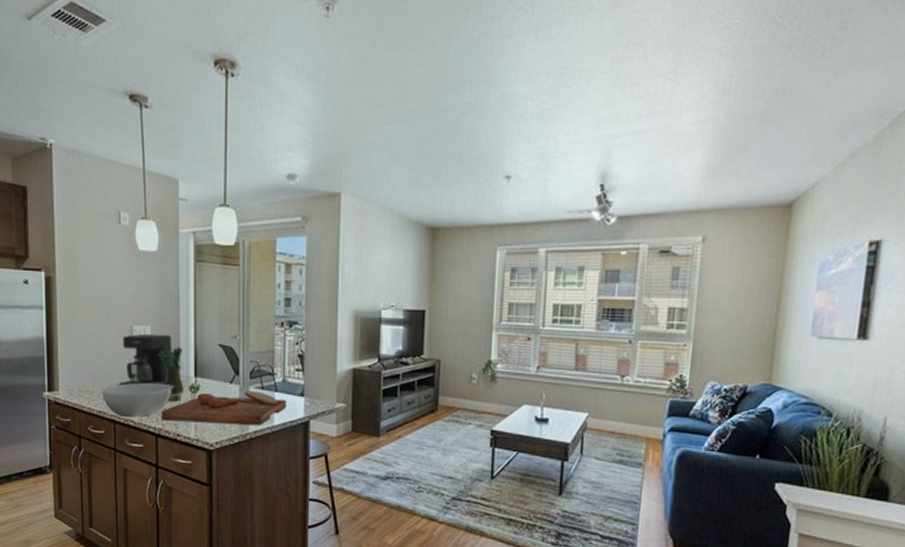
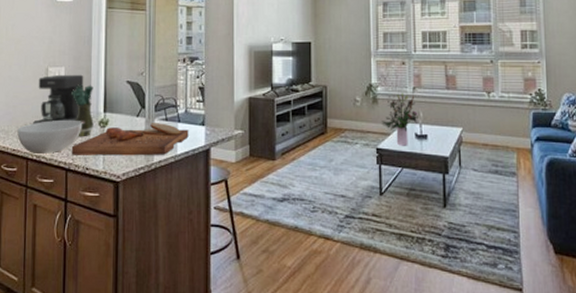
bouquet: none [498,370,540,429] -> present [381,92,418,146]

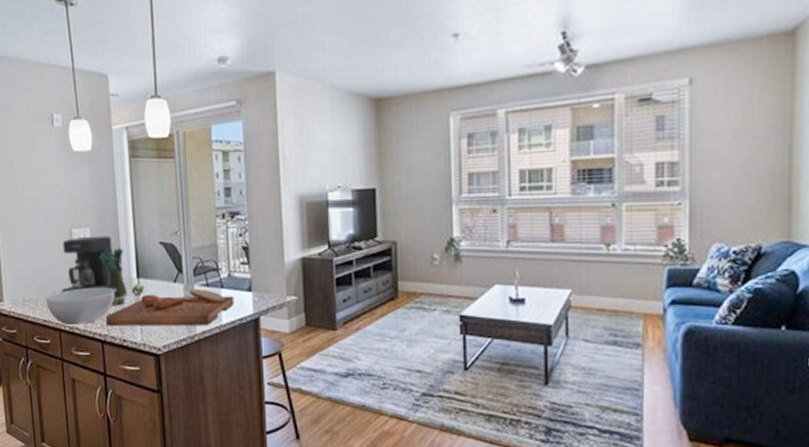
bouquet: present [381,92,418,146] -> none [466,247,513,313]

